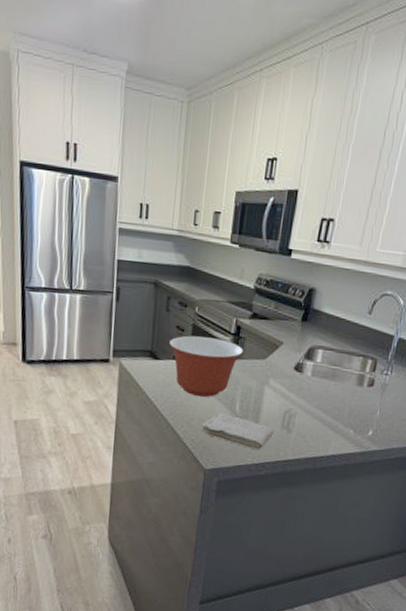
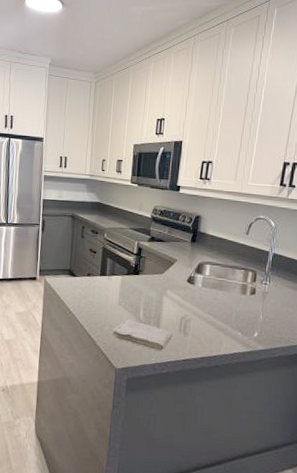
mixing bowl: present [169,335,244,398] -> none [84,256,145,307]

